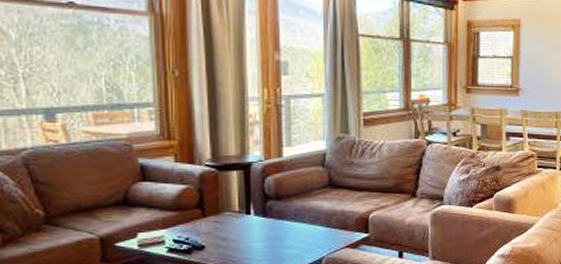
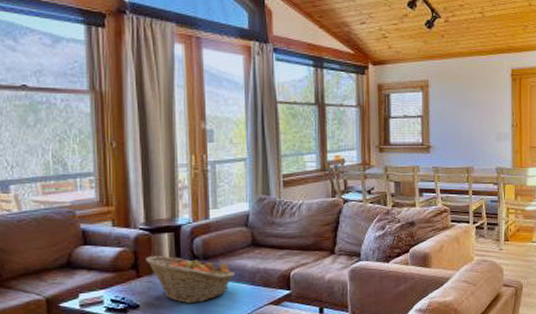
fruit basket: none [212,195,311,246] -> present [146,256,236,304]

